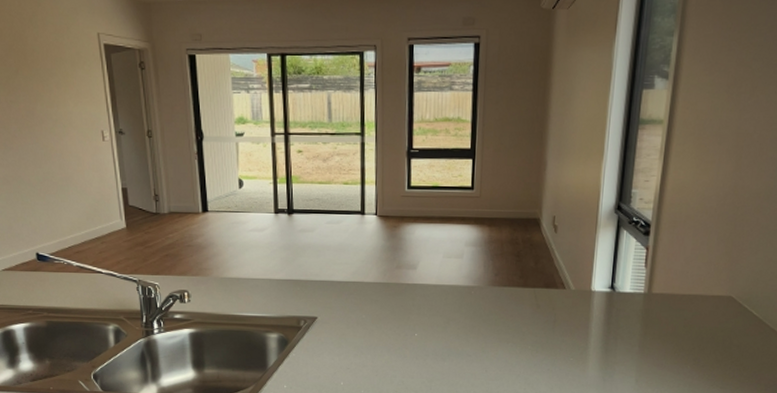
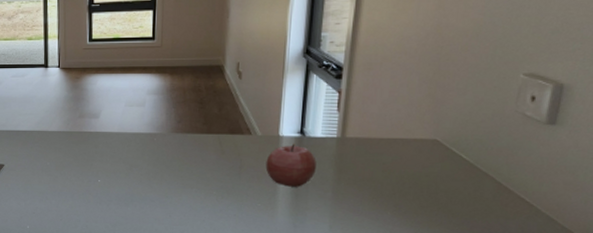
fruit: none [578,298,625,342] -> present [265,143,316,187]

